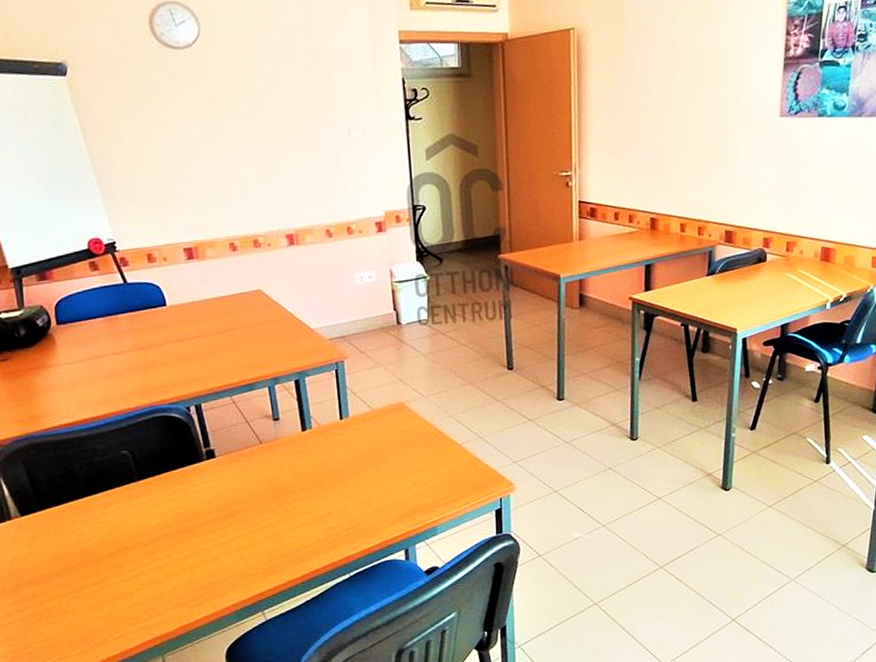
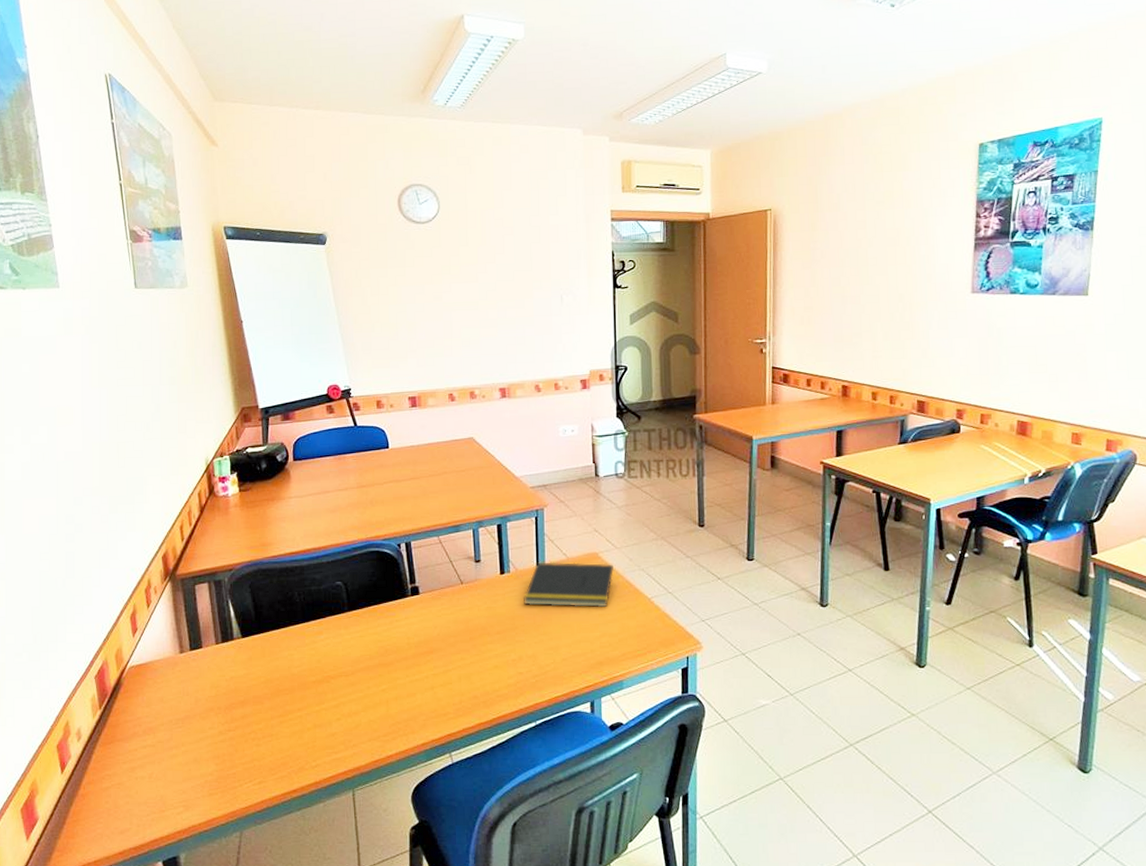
notepad: none [329,412,423,460] -> present [524,562,615,608]

